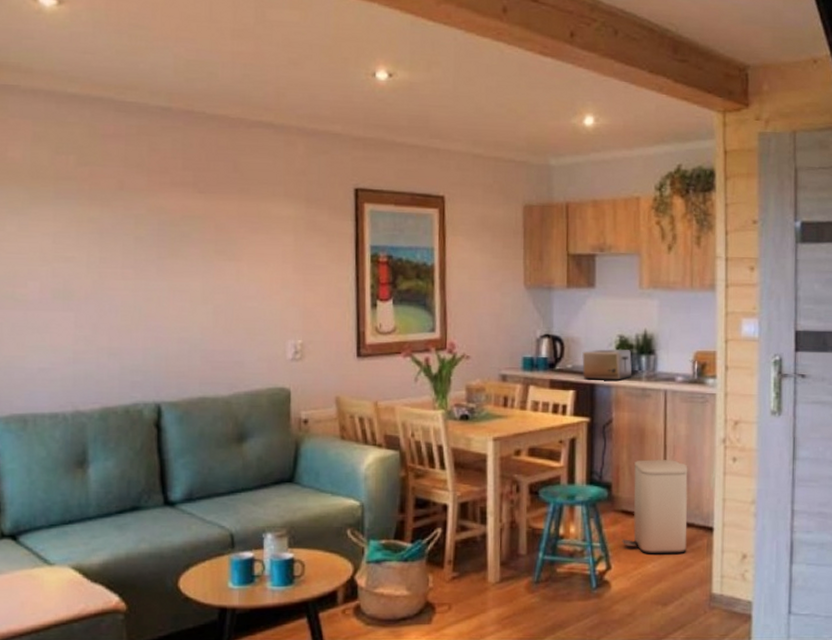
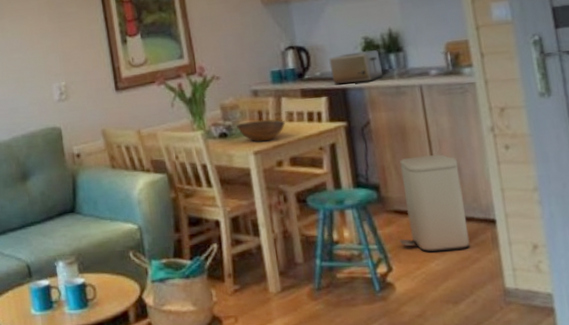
bowl: none [480,406,529,429] -> present [236,119,285,142]

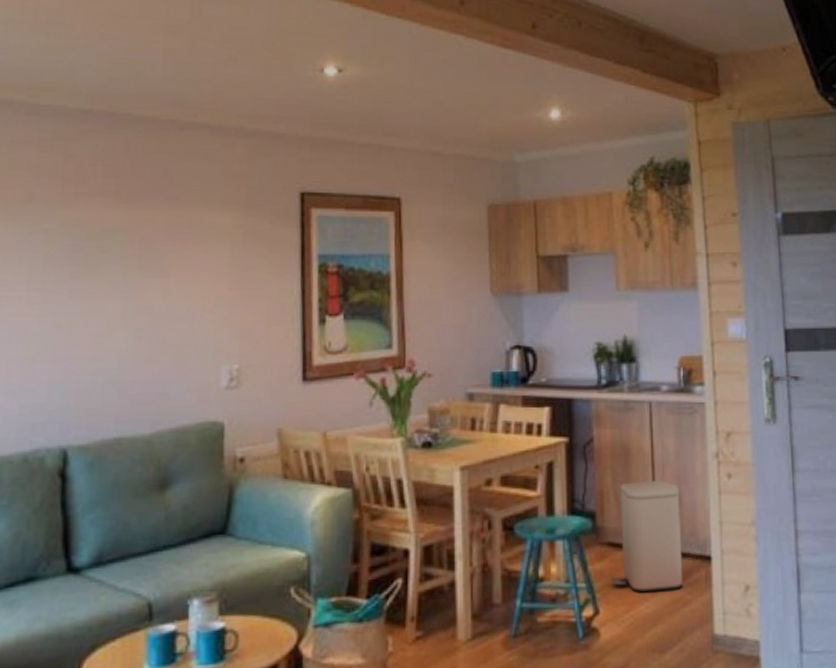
bowl: present [236,119,285,142] -> none [444,429,500,455]
toaster: present [329,50,383,86] -> none [557,358,613,396]

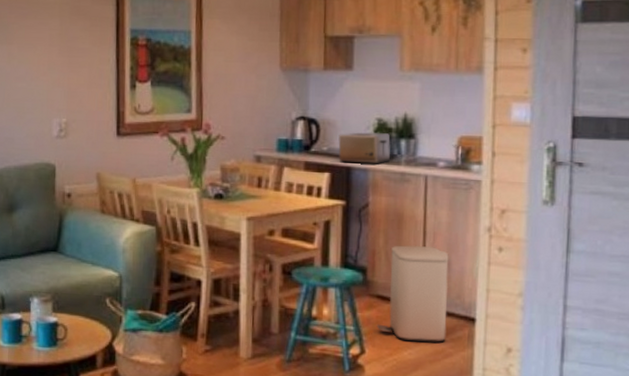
toaster: none [557,358,613,396] -> present [338,132,391,166]

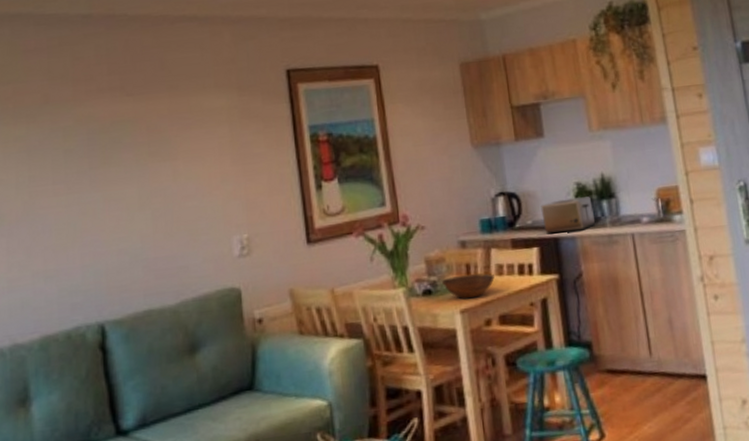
bowl: none [234,186,283,209] -> present [442,273,495,299]
pedal bin: present [376,245,449,344] -> none [611,307,682,415]

